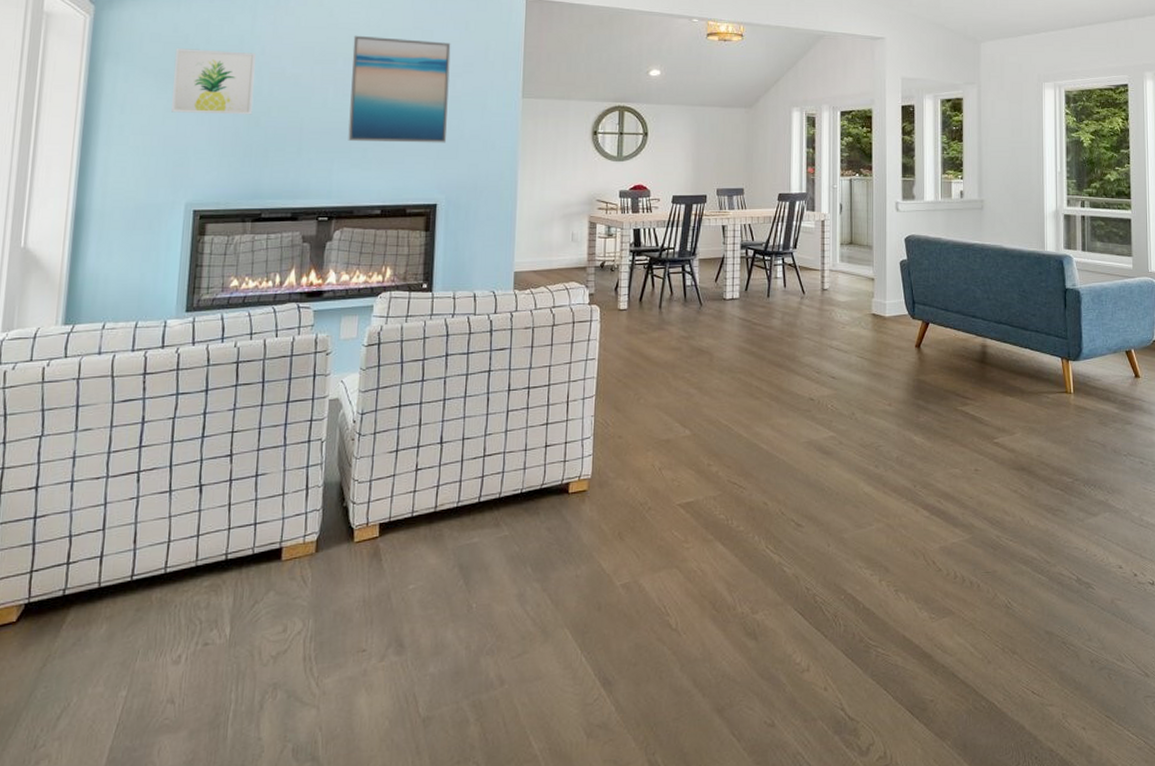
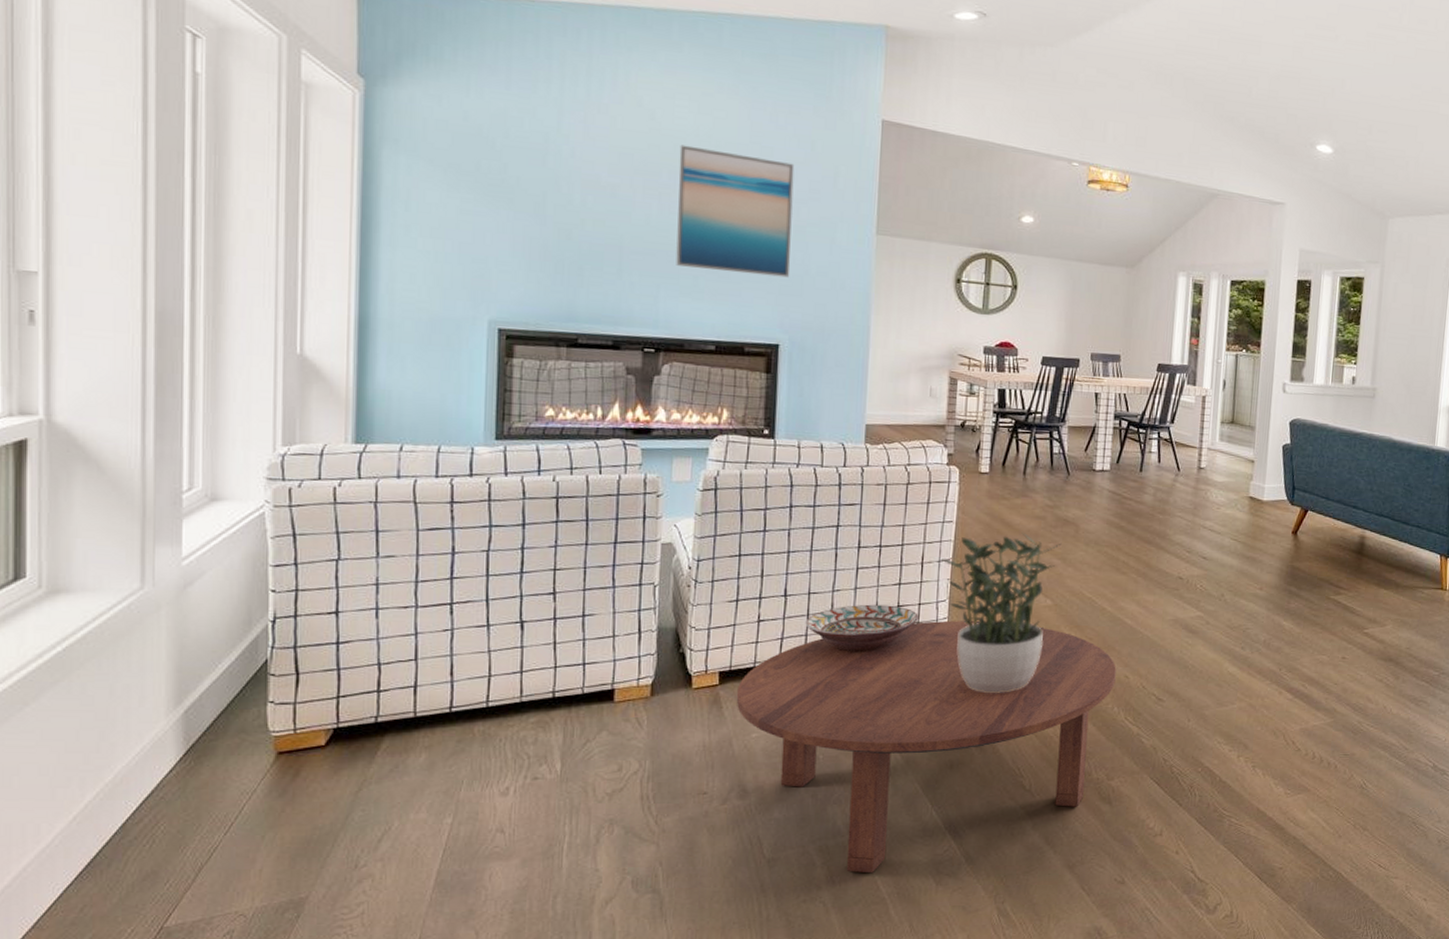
wall art: present [171,48,256,115] -> none [465,140,565,227]
coffee table: none [394,456,755,729] -> present [736,620,1117,874]
decorative bowl: none [459,445,565,495] -> present [805,604,918,651]
potted plant: none [586,365,697,529] -> present [942,533,1062,693]

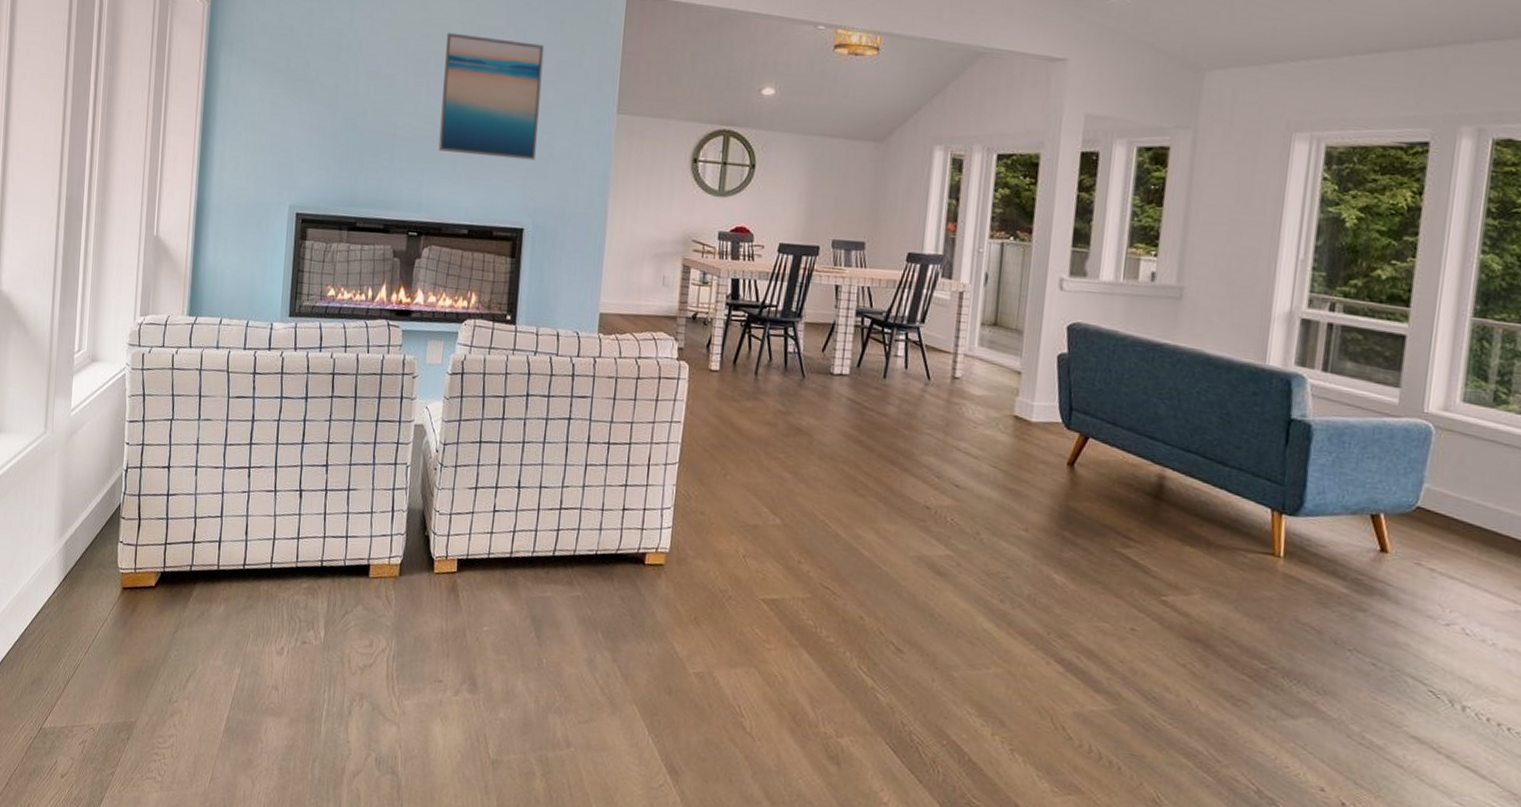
coffee table: present [736,620,1117,874] -> none [471,528,850,796]
decorative bowl: present [805,604,918,651] -> none [535,503,643,555]
potted plant: present [942,533,1062,693] -> none [668,440,794,618]

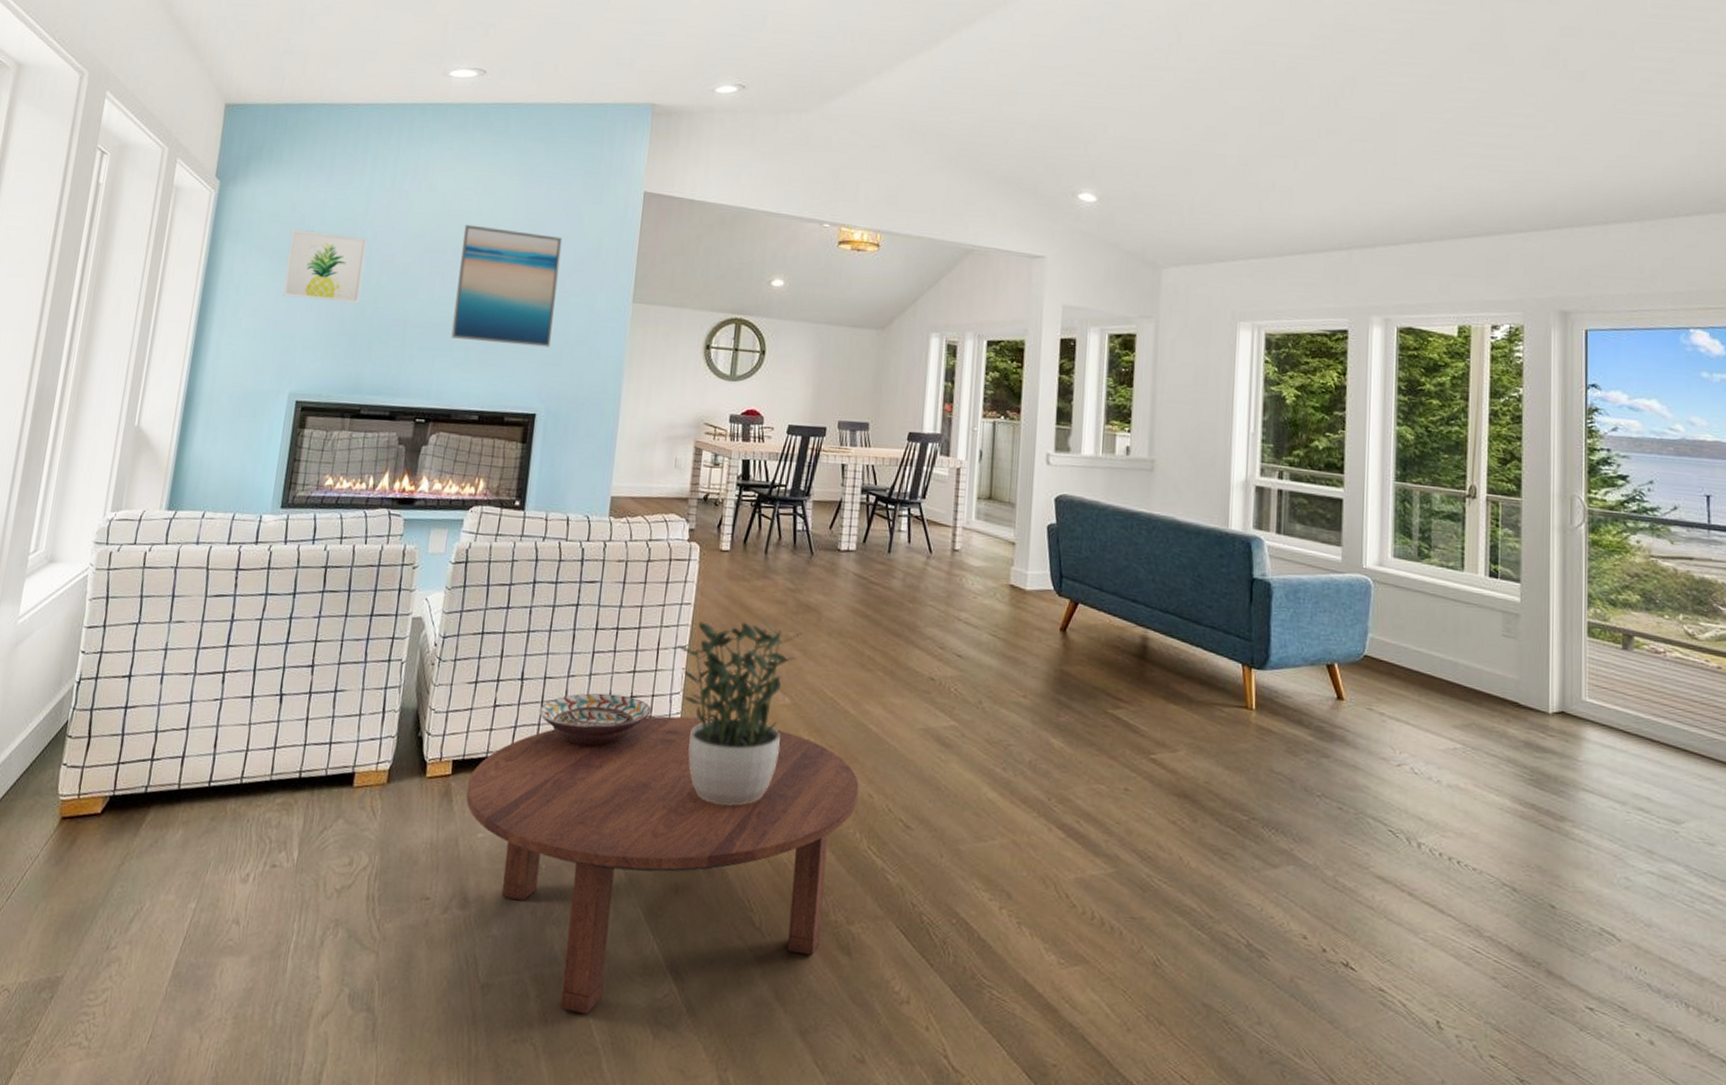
wall art: none [277,40,353,116] -> present [283,229,368,304]
coffee table: none [471,528,850,796] -> present [466,716,859,1015]
decorative bowl: none [535,503,643,555] -> present [539,693,651,747]
potted plant: none [668,440,794,618] -> present [678,619,803,806]

